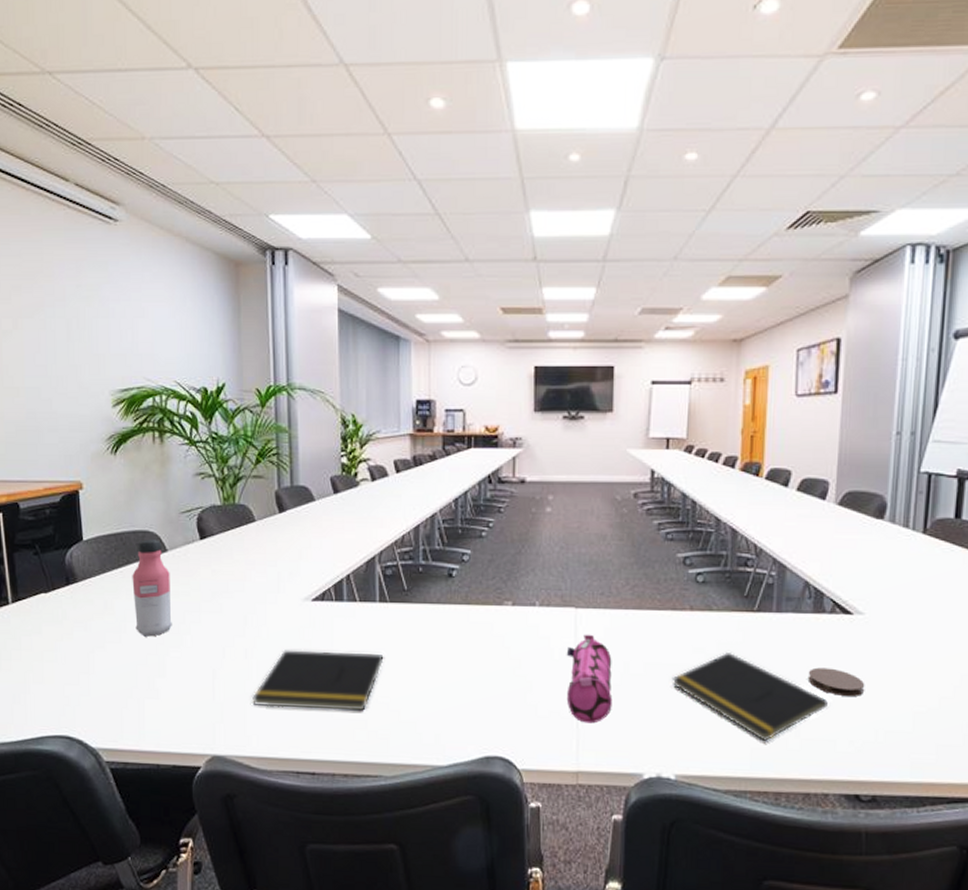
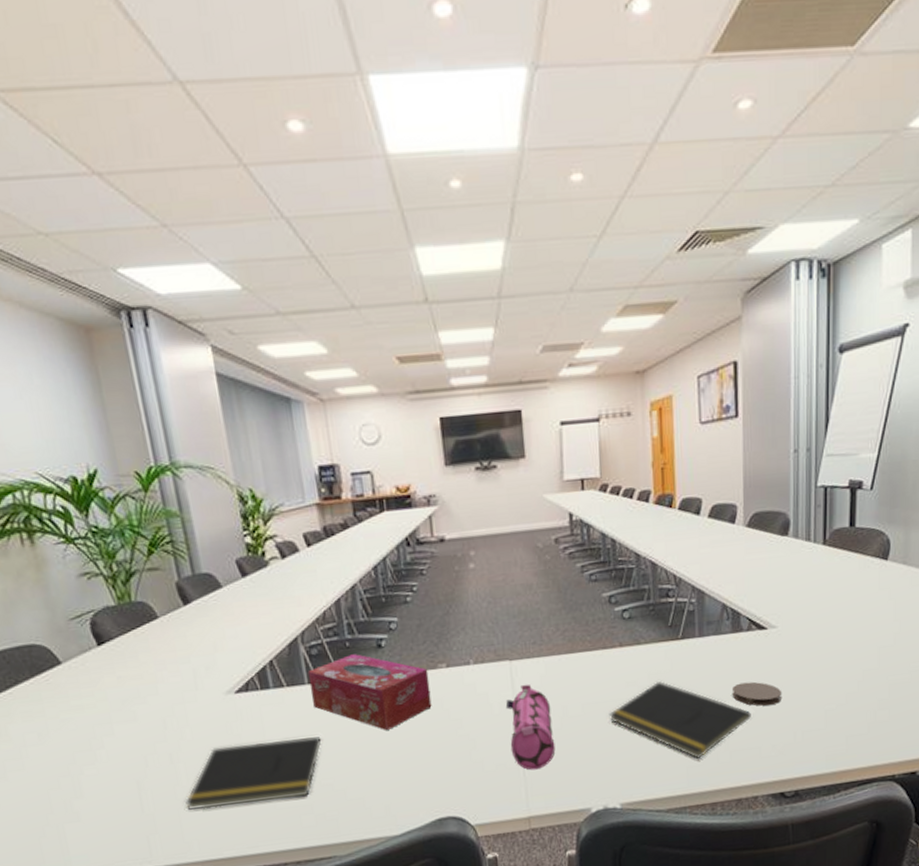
water bottle: present [132,539,172,637] -> none [23,653,82,759]
tissue box: none [380,580,494,660] -> present [307,654,432,731]

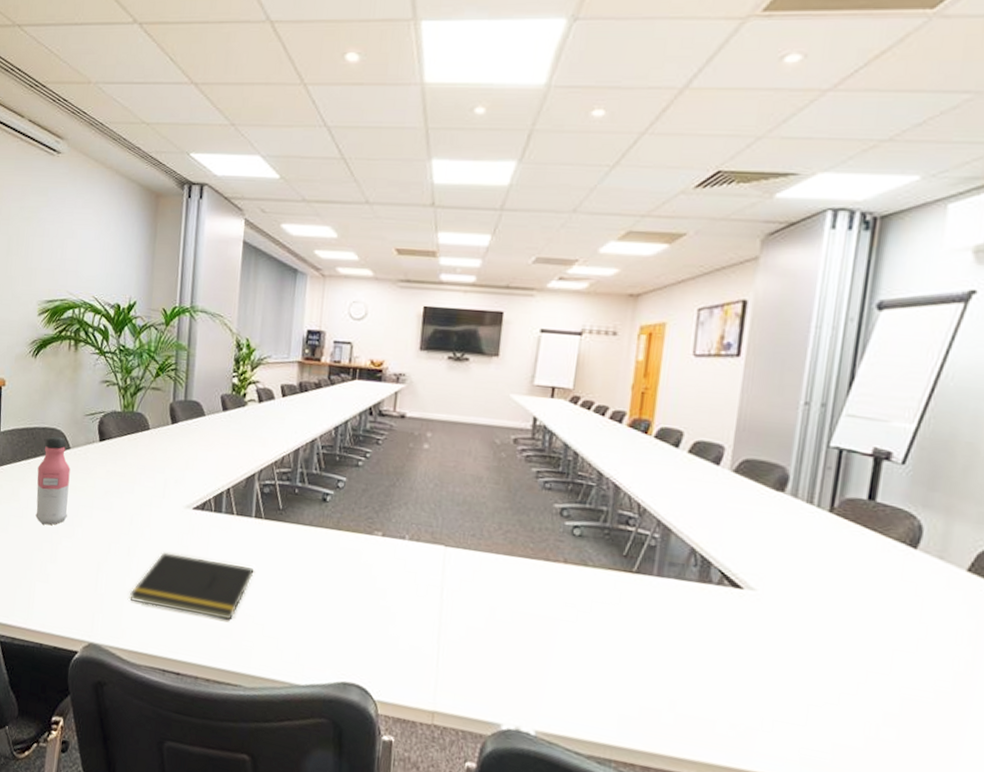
water bottle: none [23,653,82,759] -> present [35,436,71,525]
tissue box: present [307,654,432,731] -> none [255,501,364,581]
pencil case: present [505,684,556,770] -> none [428,573,479,665]
notepad: present [608,681,751,759] -> none [538,610,709,710]
coaster: present [731,681,782,706] -> none [687,640,753,678]

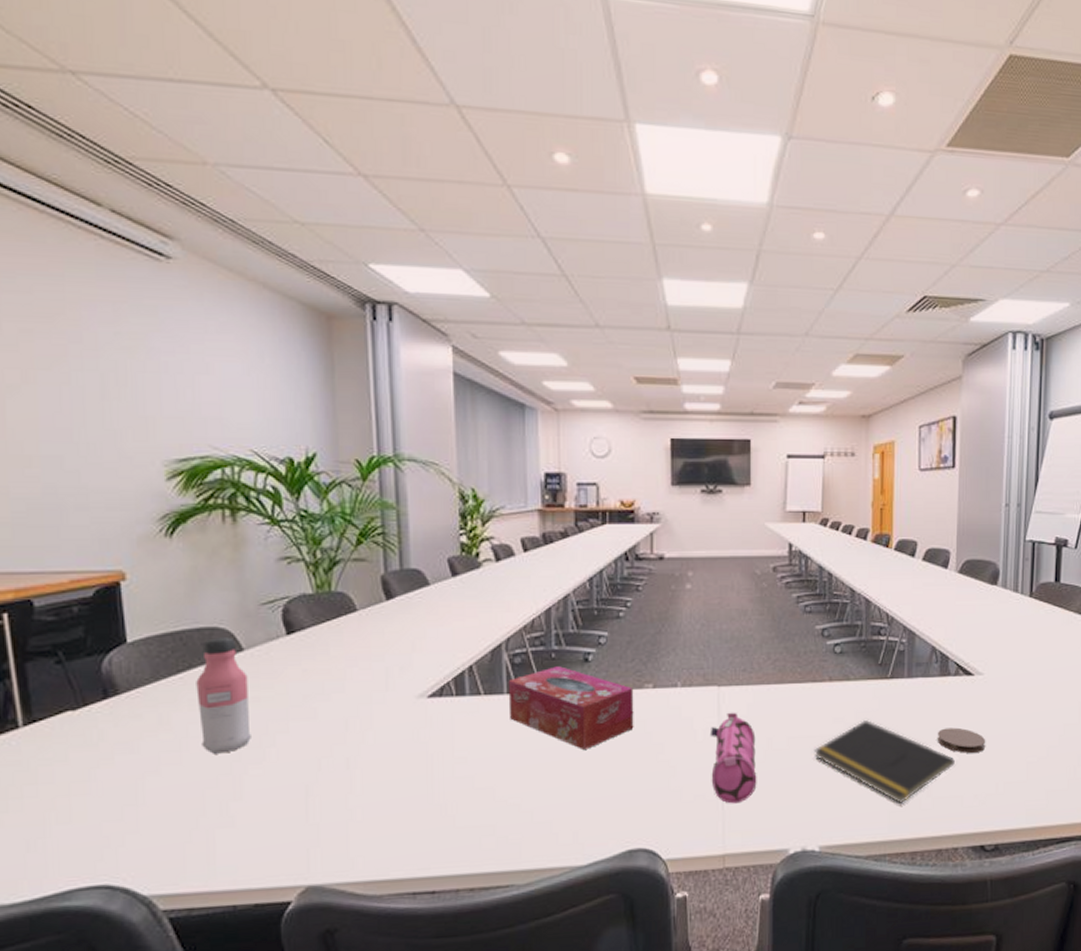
notepad: present [130,552,254,620] -> none [356,751,514,823]
tissue box: none [255,501,364,581] -> present [508,666,634,751]
pencil case: none [428,573,479,665] -> present [710,712,757,804]
notepad: none [538,610,709,710] -> present [813,719,955,804]
coaster: none [687,640,753,678] -> present [937,727,986,753]

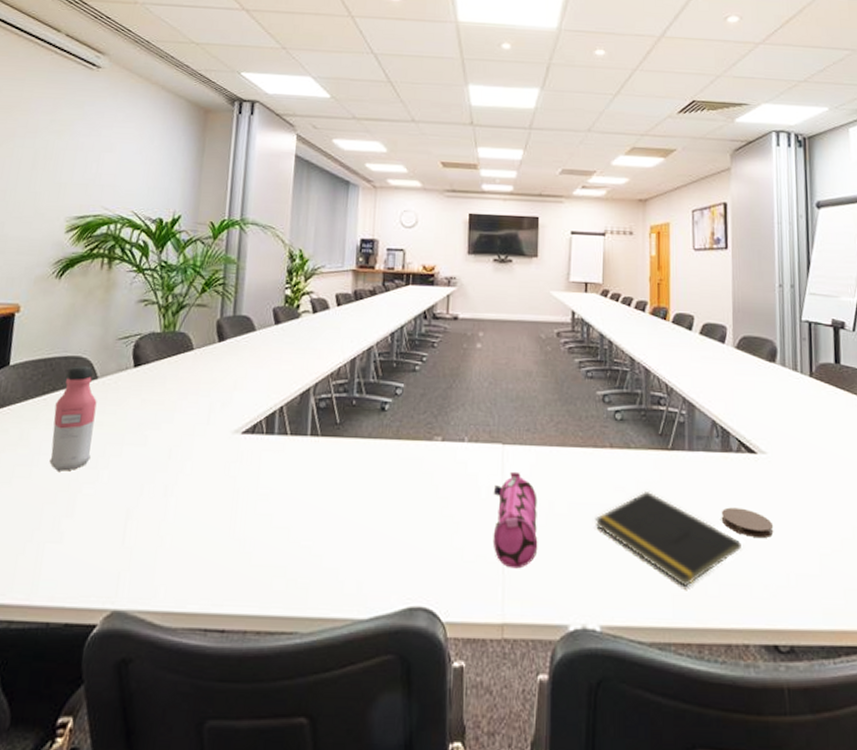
tissue box: present [508,666,634,751] -> none [310,413,424,498]

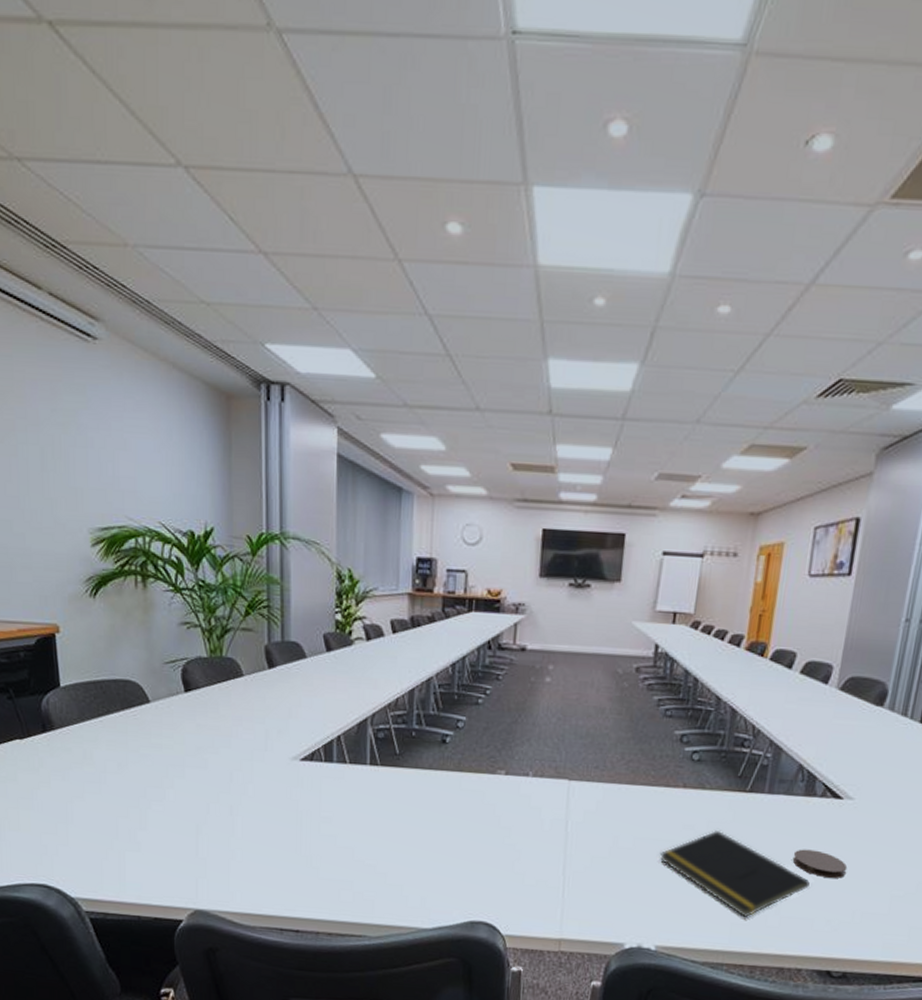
water bottle: present [49,366,97,471] -> none [112,689,155,789]
pencil case: present [493,471,538,569] -> none [554,806,602,894]

